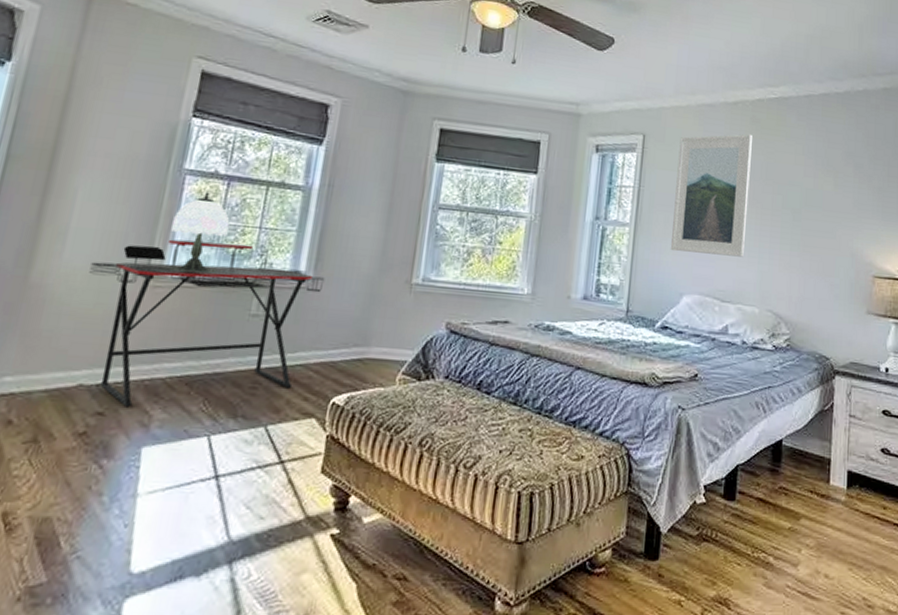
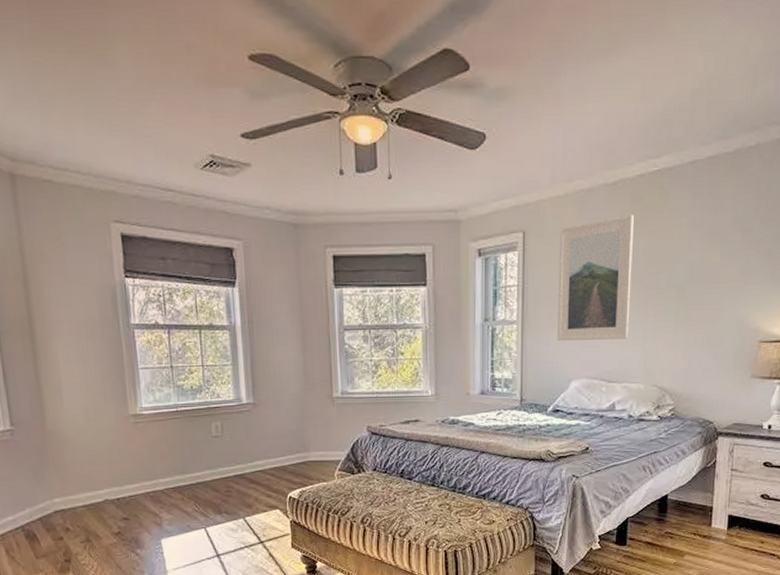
desk: present [89,239,325,407] -> none [86,381,263,513]
table lamp: present [137,192,230,274] -> none [119,341,184,409]

